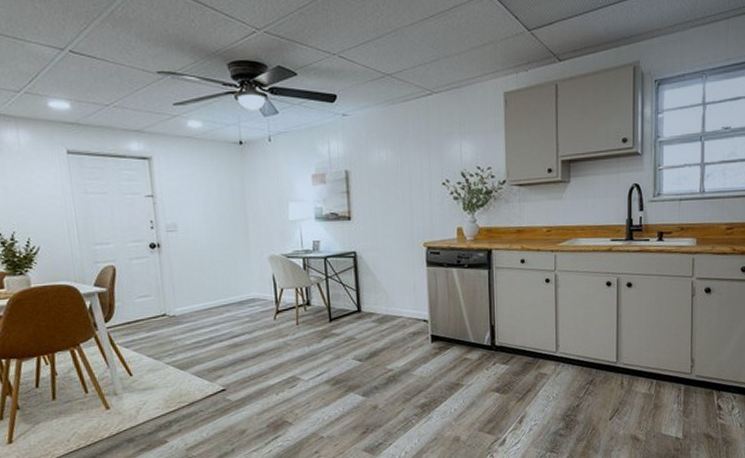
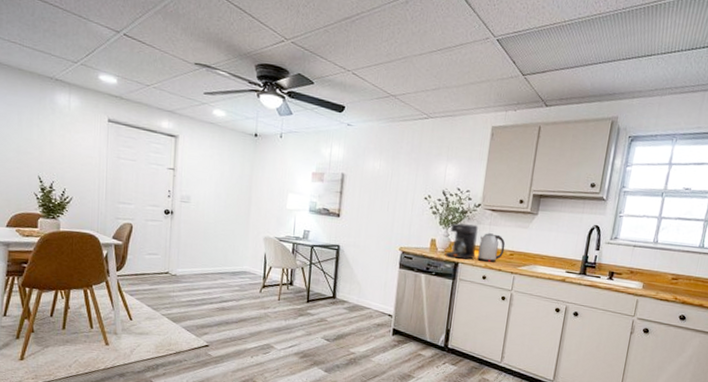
coffee maker: none [476,203,509,245] -> present [446,223,478,259]
kettle: none [511,211,540,244] -> present [477,233,506,263]

